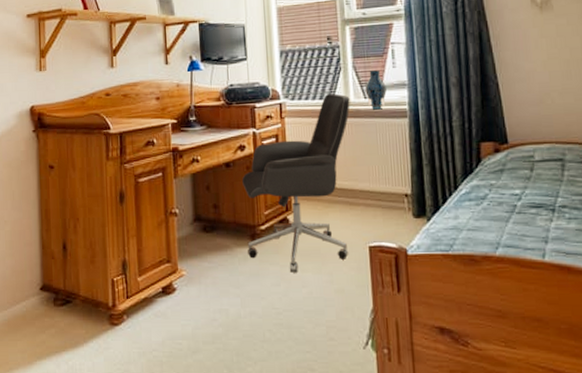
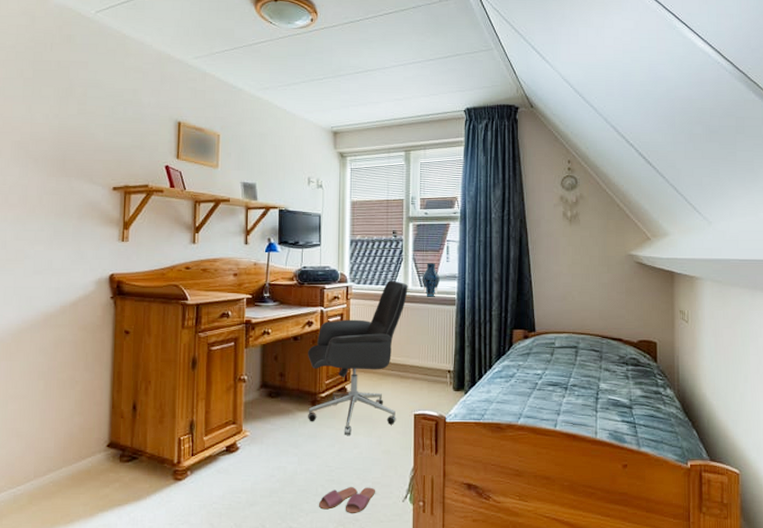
slippers: none [268,331,331,362] -> present [319,486,375,513]

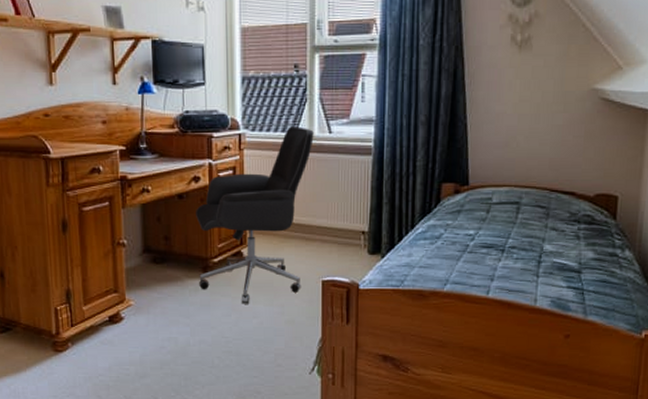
slippers: present [319,486,375,513] -> none [216,358,278,386]
vase: present [422,263,440,297] -> none [330,104,353,145]

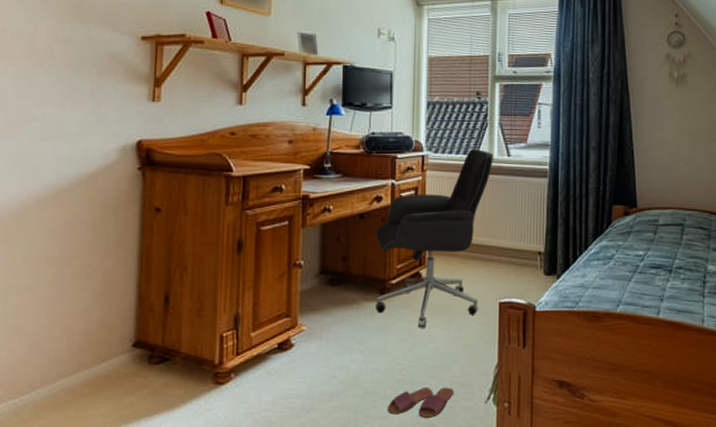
slippers: none [216,358,278,386] -> present [388,386,453,418]

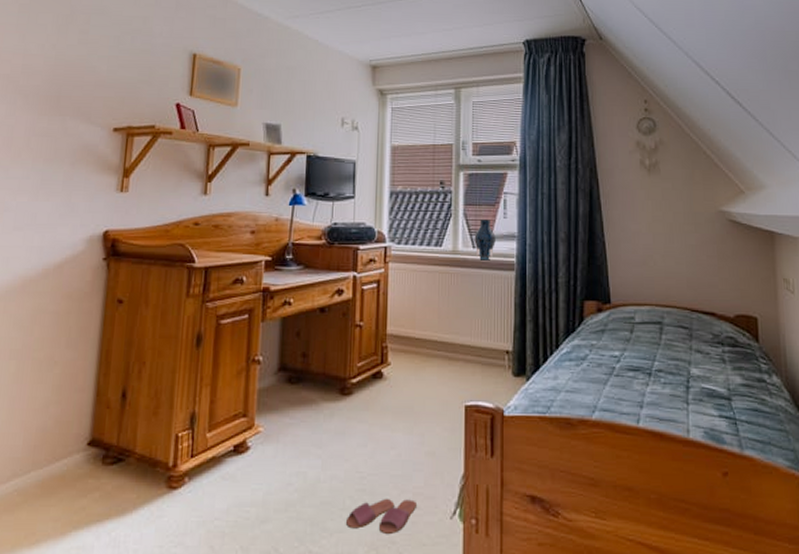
office chair: present [376,149,493,328] -> none [335,240,458,432]
vase: none [509,129,530,168] -> present [474,219,496,261]

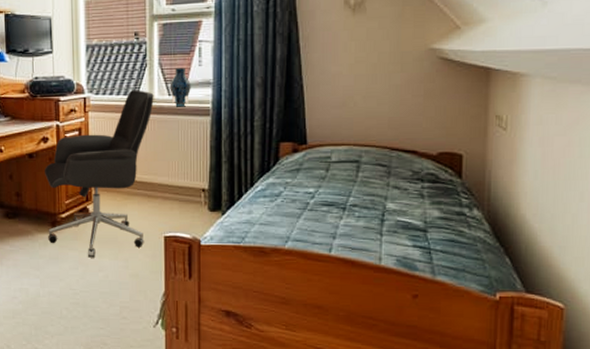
office chair: none [335,240,458,432] -> present [45,90,154,258]
slippers: present [346,498,416,534] -> none [64,310,123,337]

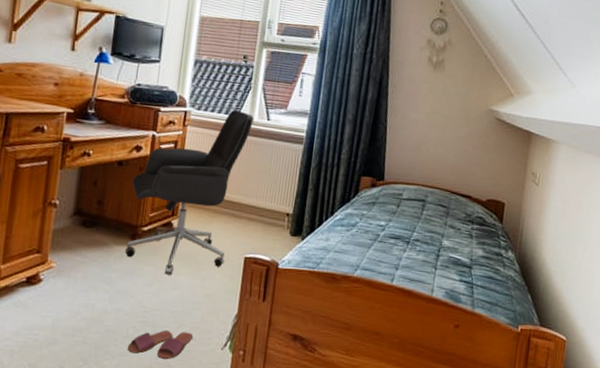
slippers: none [64,310,123,337] -> present [128,329,193,359]
vase: present [170,68,191,107] -> none [269,95,290,133]

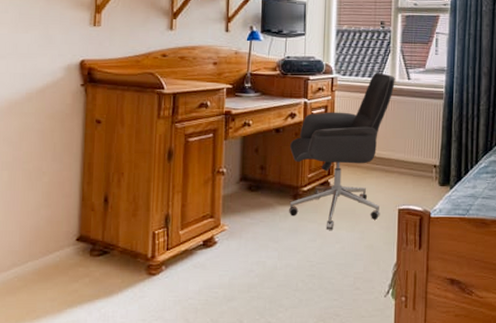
slippers: present [128,329,193,359] -> none [299,281,357,309]

